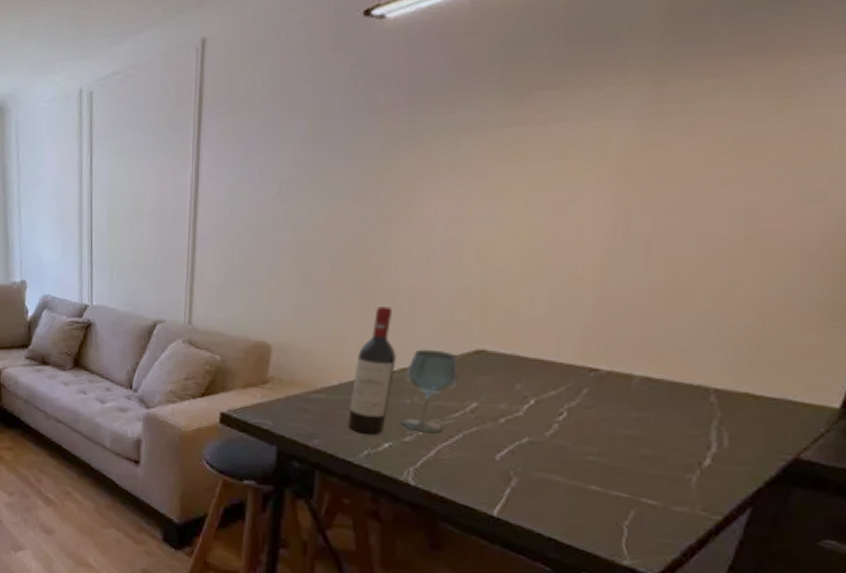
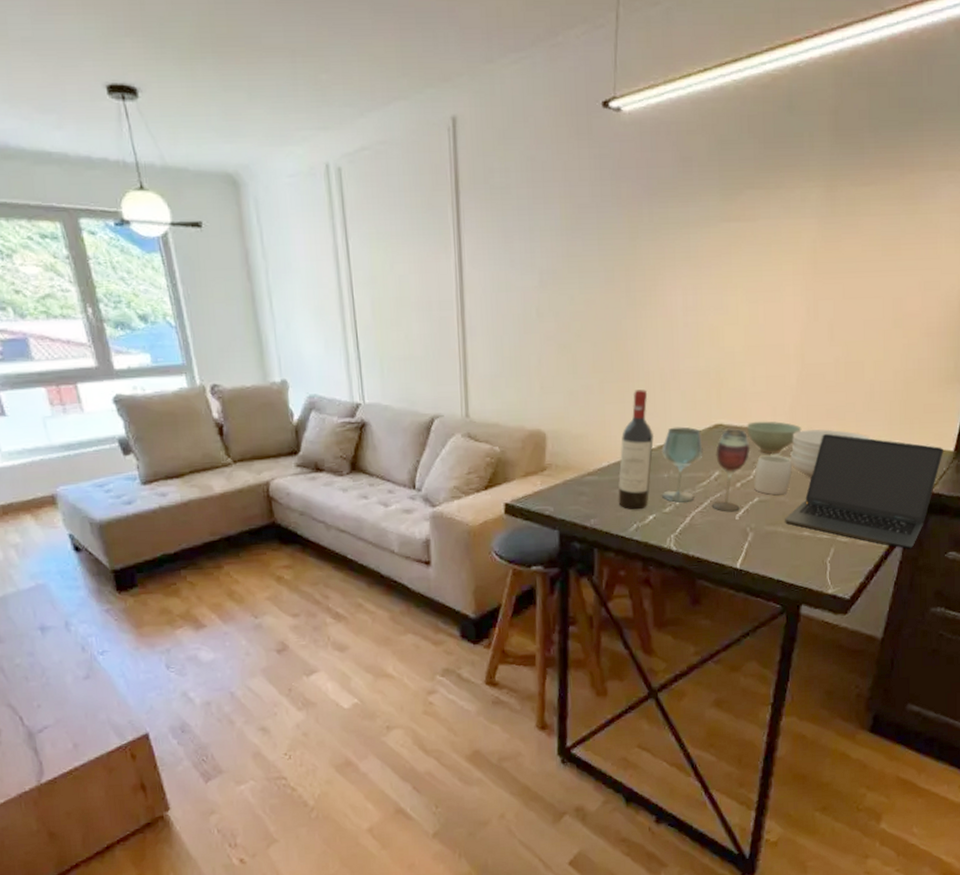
wineglass: none [466,356,522,451] -> present [712,429,751,512]
bowl: none [517,350,596,389] -> present [746,421,802,454]
mug: none [524,390,579,438] -> present [754,455,792,496]
laptop: none [564,370,822,528] -> present [785,433,943,550]
bowl: none [577,365,705,423] -> present [790,429,873,478]

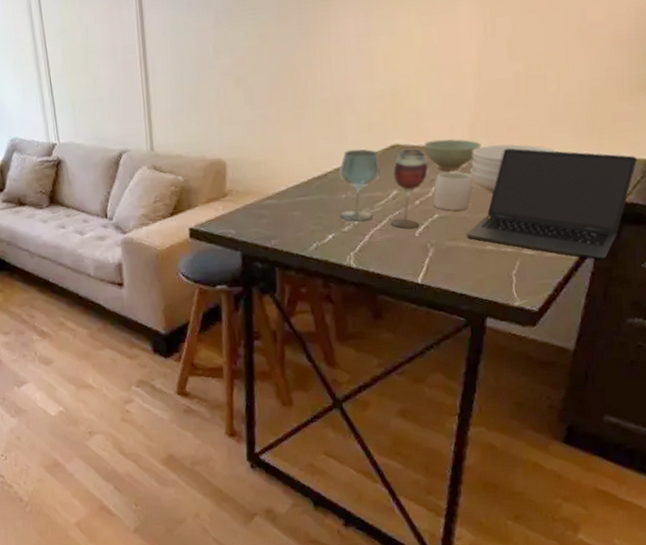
wine bottle: present [618,389,655,510] -> none [297,115,331,230]

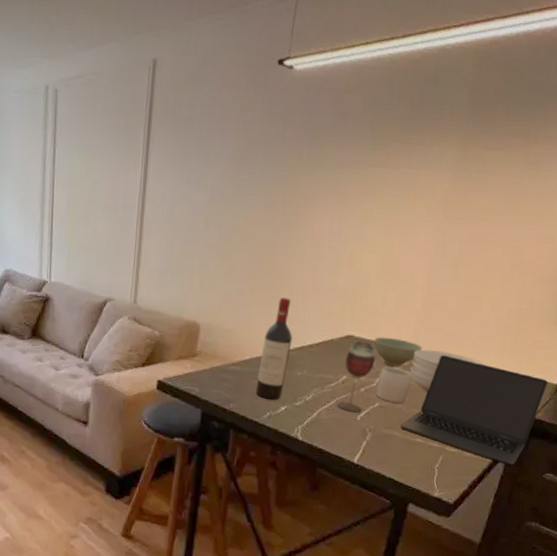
wine bottle: none [297,115,331,230] -> present [256,298,293,401]
wine glass: present [338,149,381,223] -> none [294,333,335,400]

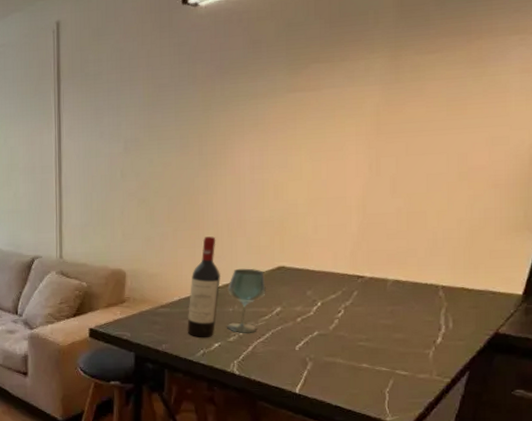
wine glass: none [294,333,335,400] -> present [227,268,266,334]
wineglass: present [338,341,376,413] -> none [274,271,311,343]
bowl: present [374,337,423,367] -> none [307,264,362,293]
mug: present [376,367,411,404] -> none [314,294,352,330]
laptop: present [401,354,548,467] -> none [344,276,511,385]
bowl: present [410,349,485,392] -> none [350,272,435,316]

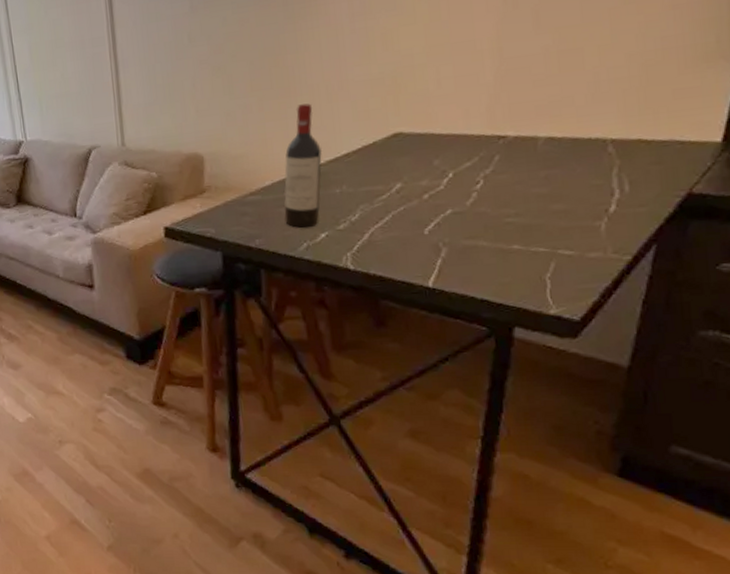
wine glass: present [227,268,266,334] -> none [331,138,381,220]

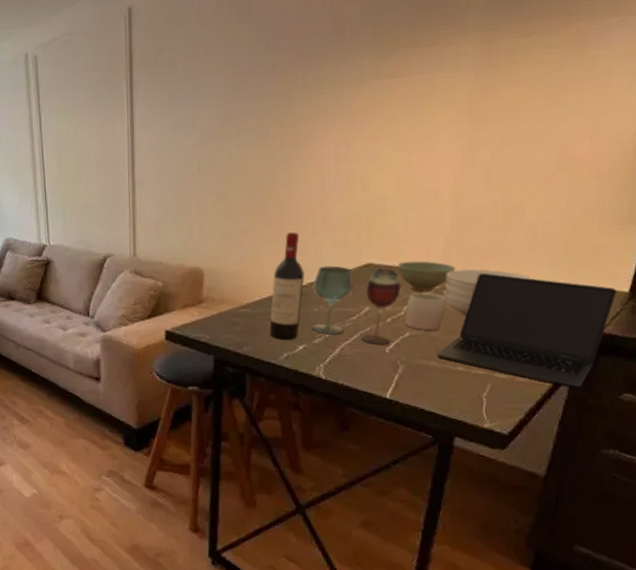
wine glass: none [331,138,381,220] -> present [312,265,353,336]
wineglass: none [395,136,439,227] -> present [362,268,402,345]
bowl: none [432,124,504,161] -> present [397,261,456,292]
mug: none [444,161,494,206] -> present [405,293,445,331]
laptop: none [487,132,706,262] -> present [437,273,616,389]
bowl: none [490,128,602,185] -> present [443,269,535,316]

